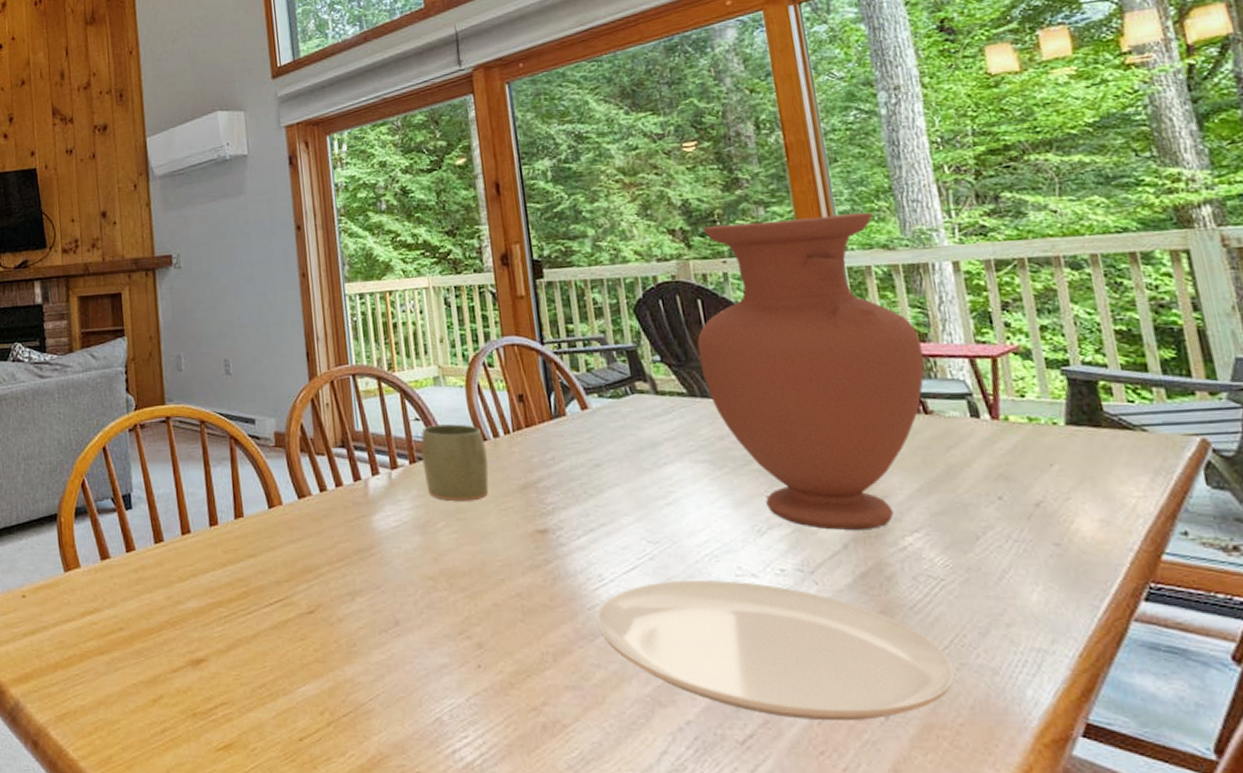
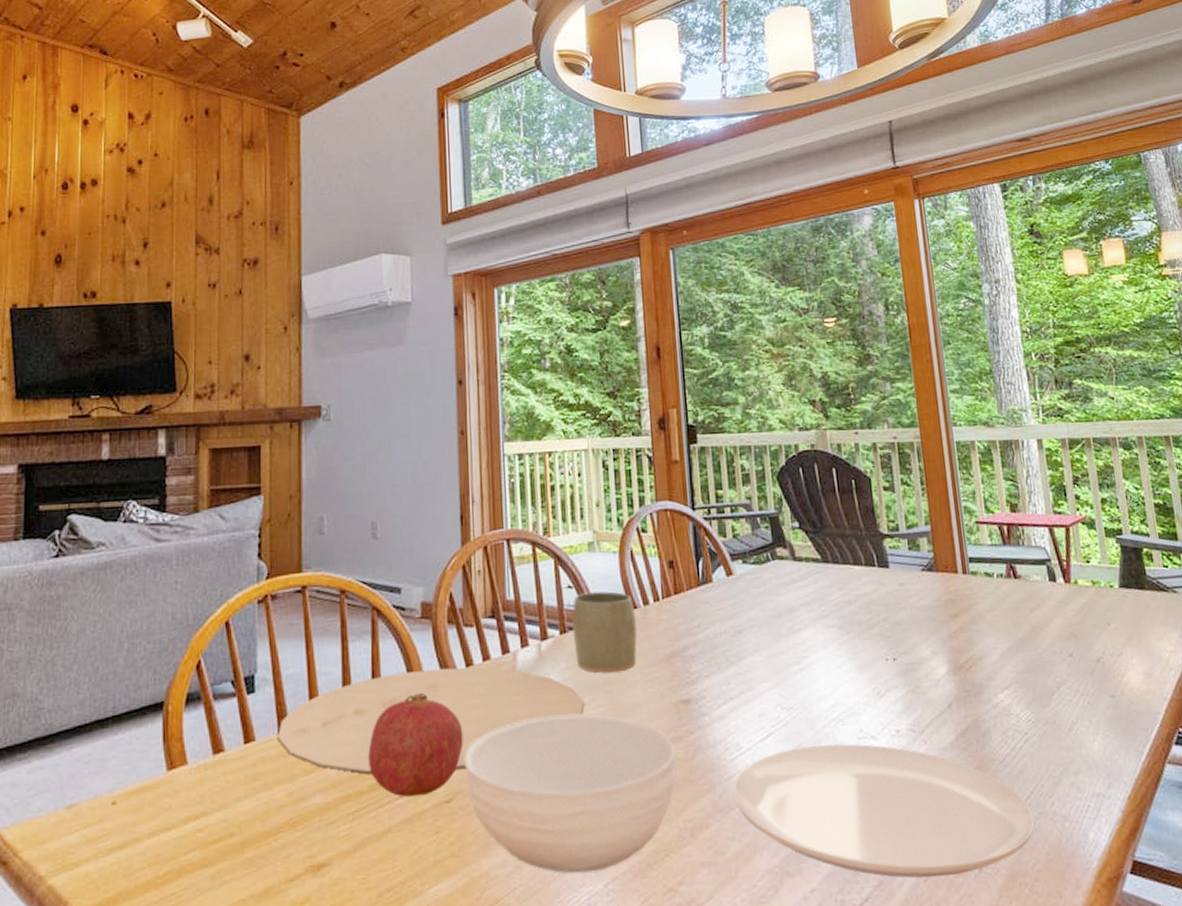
placemat: none [154,492,438,584] -> present [278,667,584,774]
fruit: none [234,514,322,607] -> present [368,692,463,797]
bowl: none [323,538,536,686] -> present [464,713,677,873]
vase: present [697,212,925,530] -> none [831,392,1015,690]

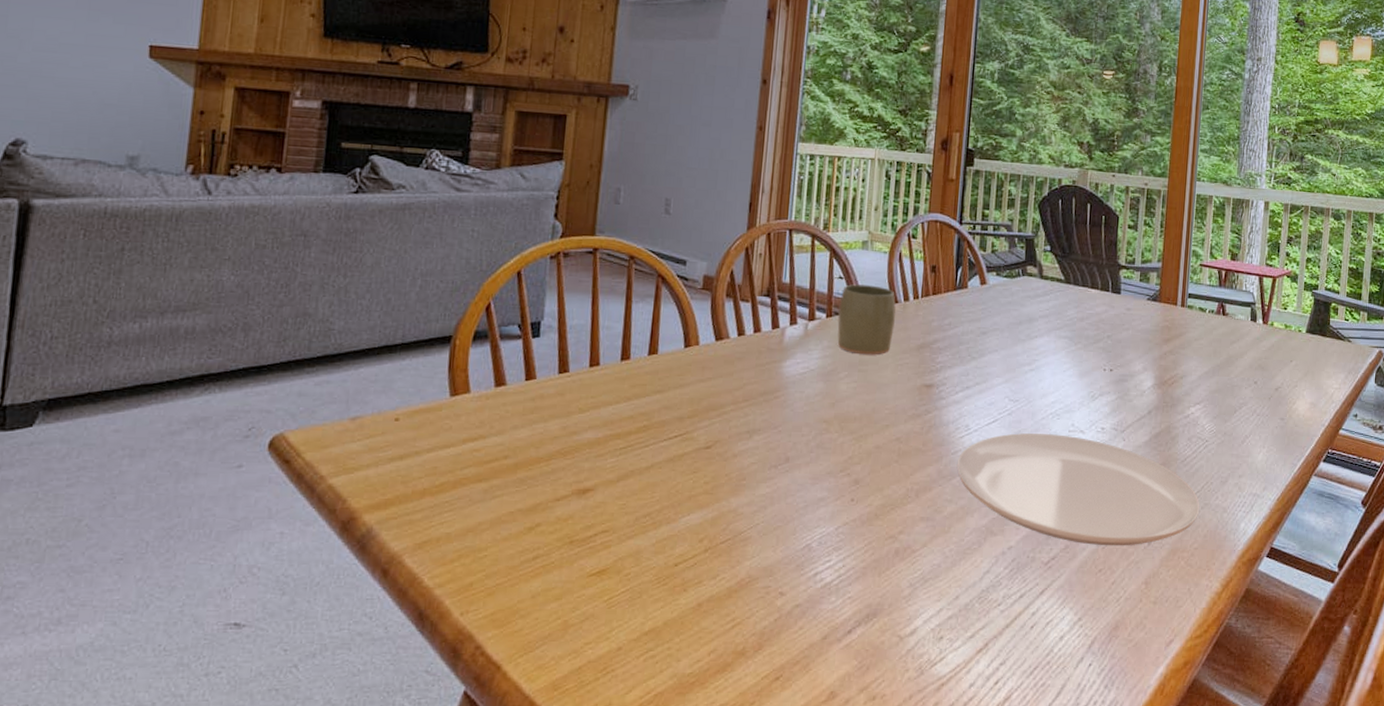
placemat: present [278,667,584,774] -> none [557,334,840,421]
fruit: present [368,692,463,797] -> none [639,353,728,441]
bowl: present [464,713,677,873] -> none [726,385,914,517]

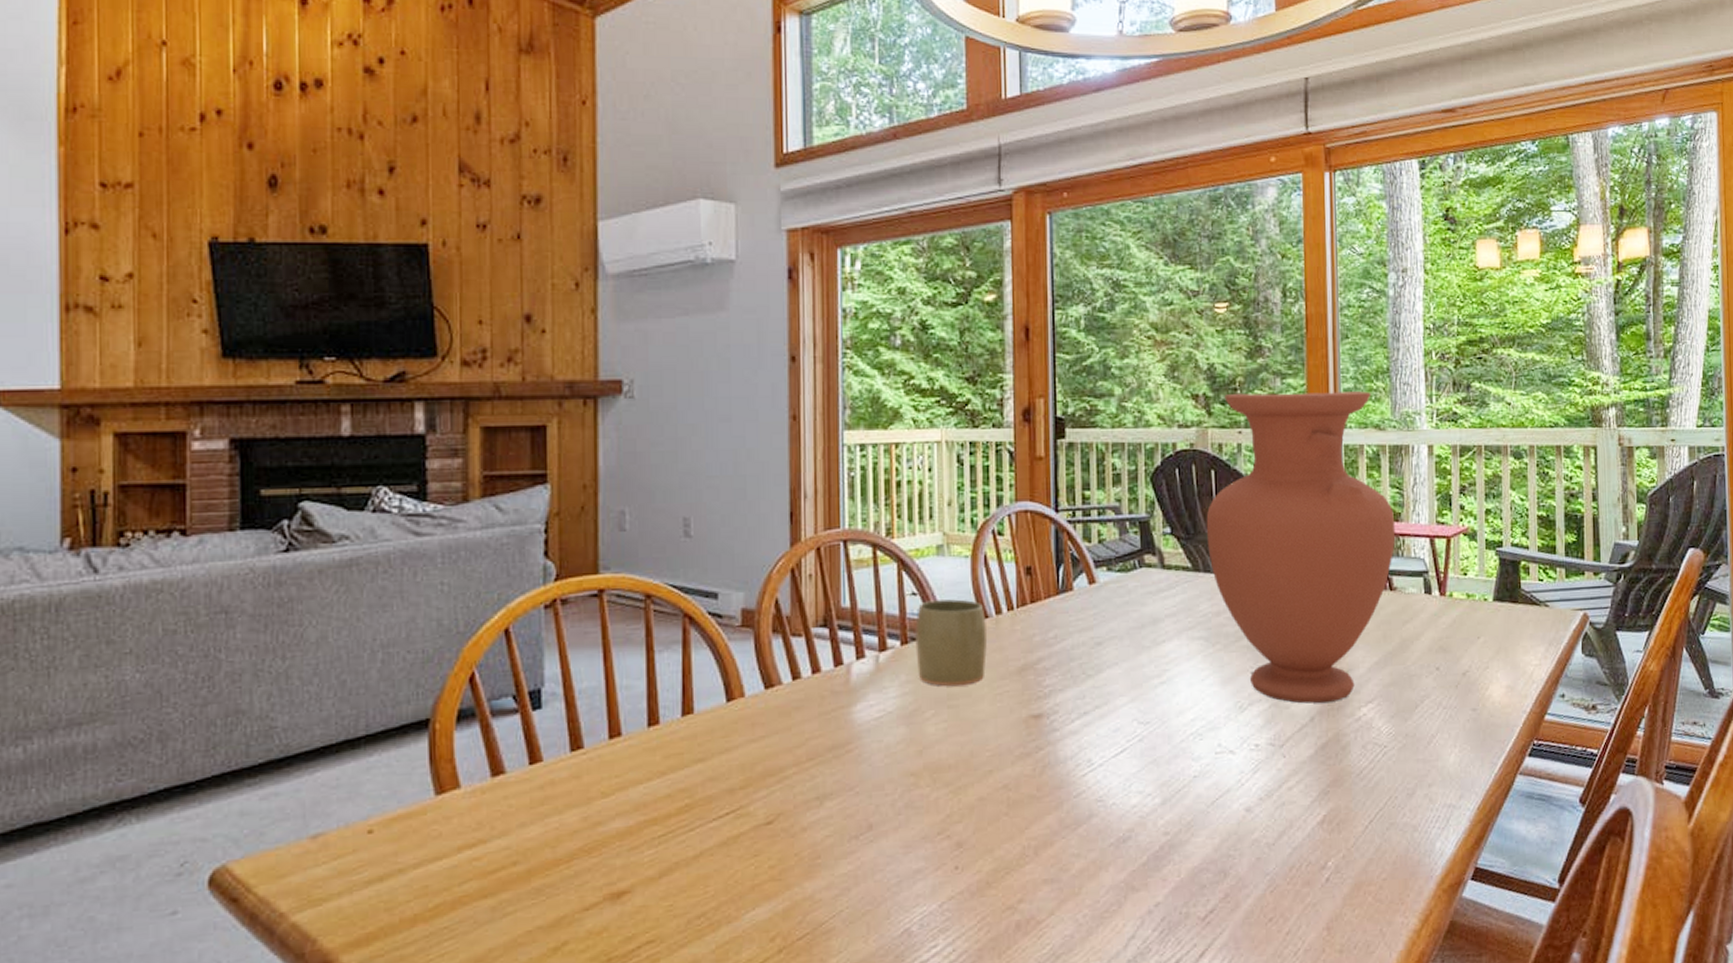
plate: present [956,433,1200,546] -> none [1081,758,1385,890]
vase: none [1078,144,1233,400] -> present [1206,391,1396,704]

